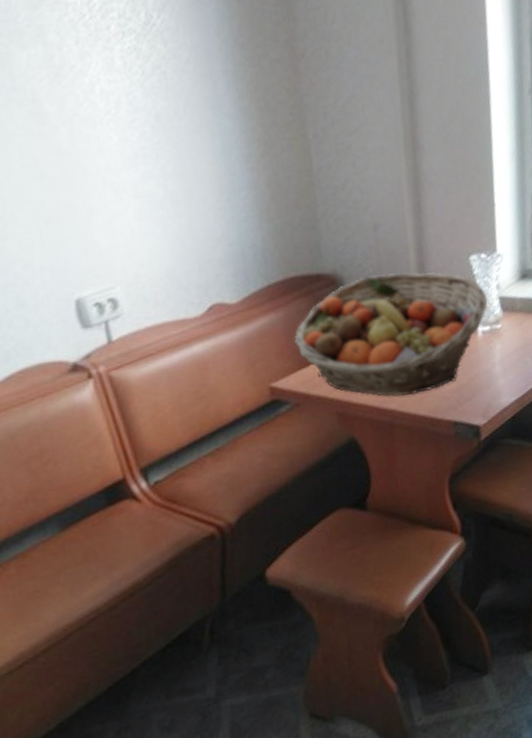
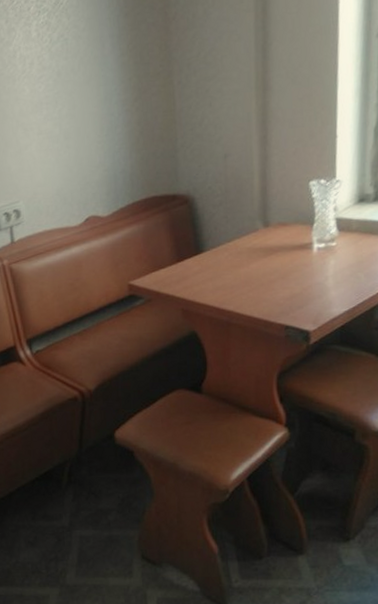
fruit basket: present [293,272,488,397] -> none [150,195,325,300]

